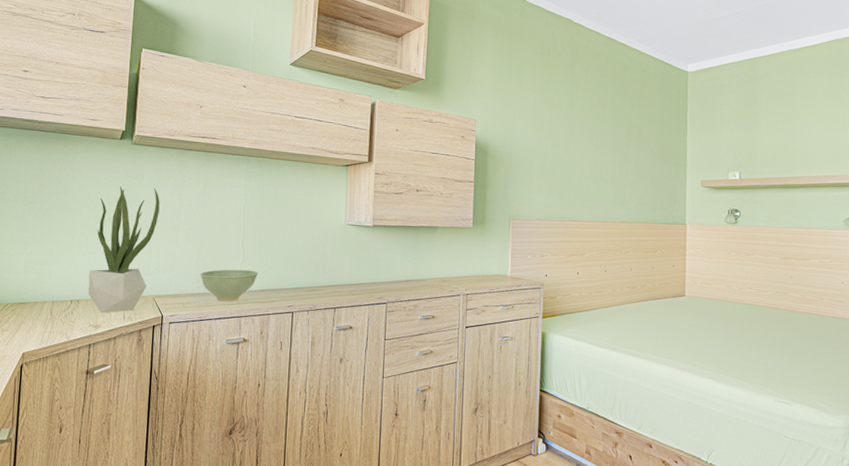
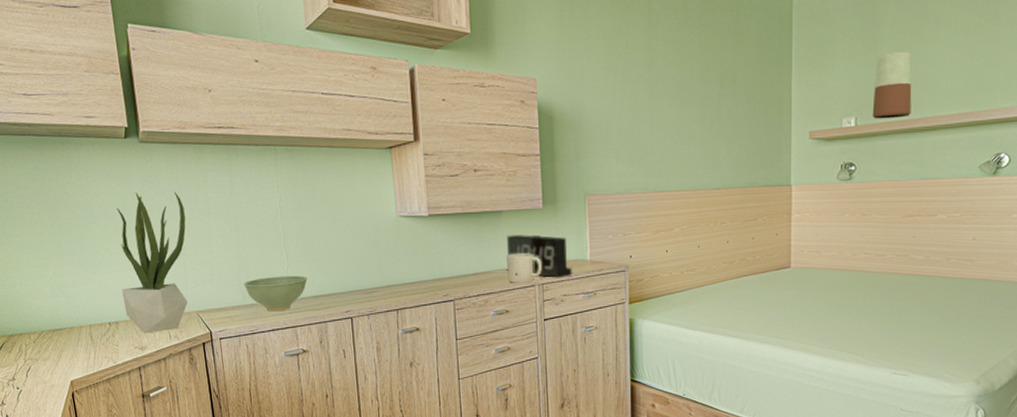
mug: none [437,265,467,293] -> present [507,253,542,284]
alarm clock: none [438,248,495,291] -> present [506,234,573,279]
vase: none [753,122,786,176] -> present [872,51,912,119]

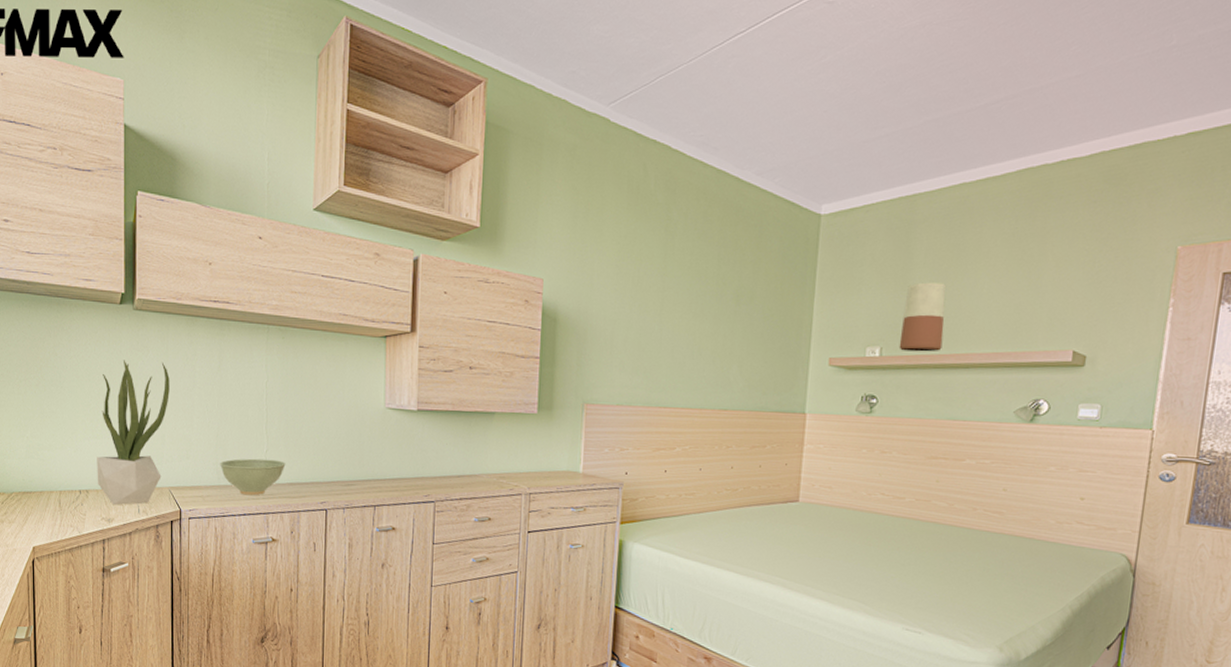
alarm clock: present [506,234,573,279] -> none [495,438,564,490]
mug: present [507,253,542,284] -> none [494,459,531,492]

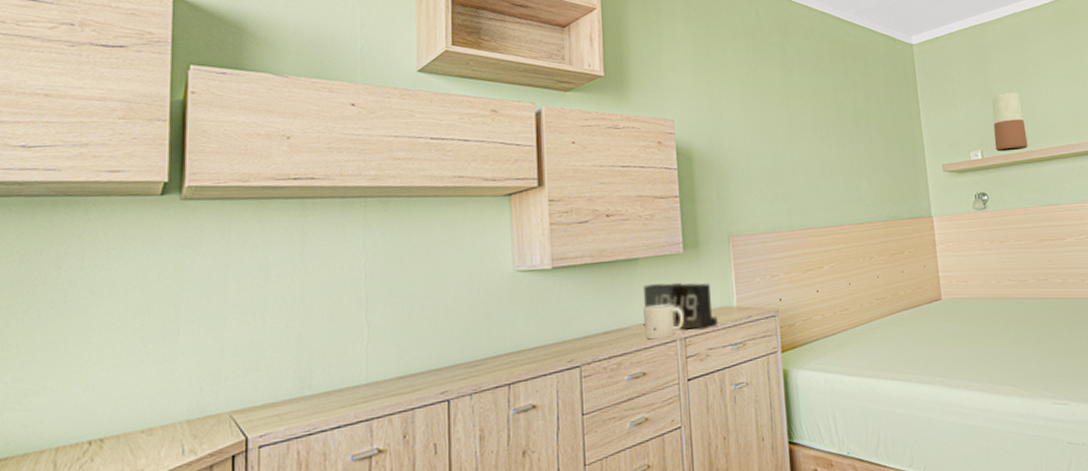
potted plant: present [97,360,170,506] -> none [118,257,232,452]
bowl: present [219,458,286,496] -> none [302,351,394,403]
mug: none [494,459,531,492] -> present [644,304,684,341]
alarm clock: none [495,438,564,490] -> present [642,282,719,331]

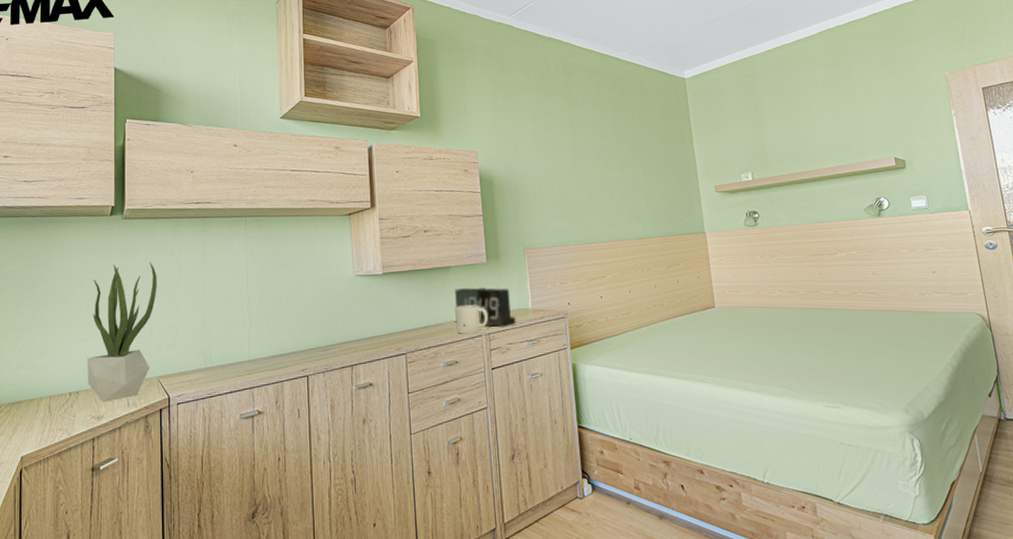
potted plant: none [118,257,232,452] -> present [87,261,157,403]
vase: present [991,92,1028,152] -> none [761,118,798,173]

